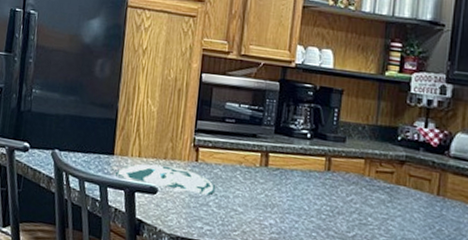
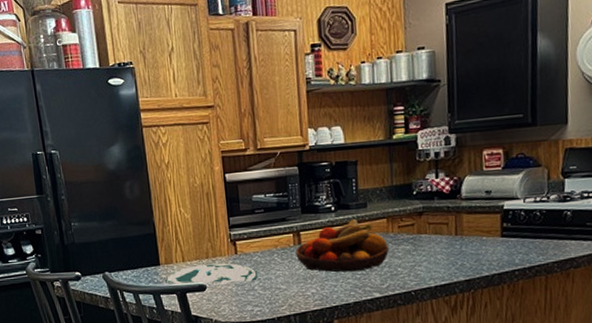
fruit bowl: none [260,151,363,212] -> present [295,218,390,272]

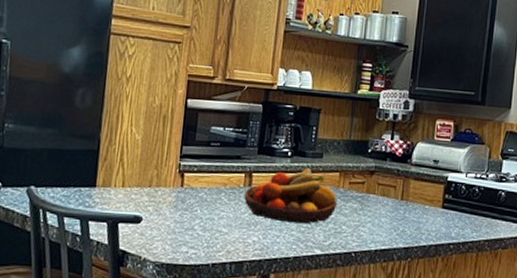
plate: present [165,263,258,286] -> none [98,193,201,220]

